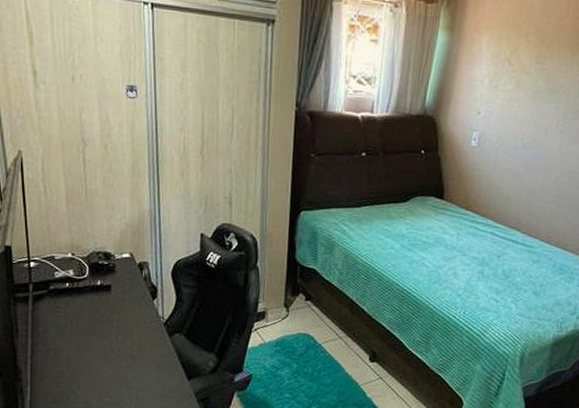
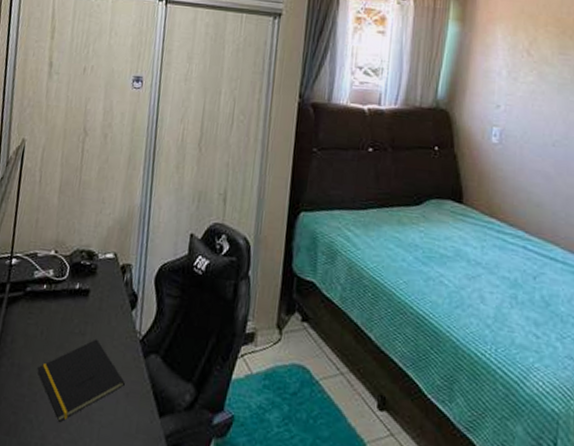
notepad: none [72,324,154,390] -> present [37,339,125,422]

